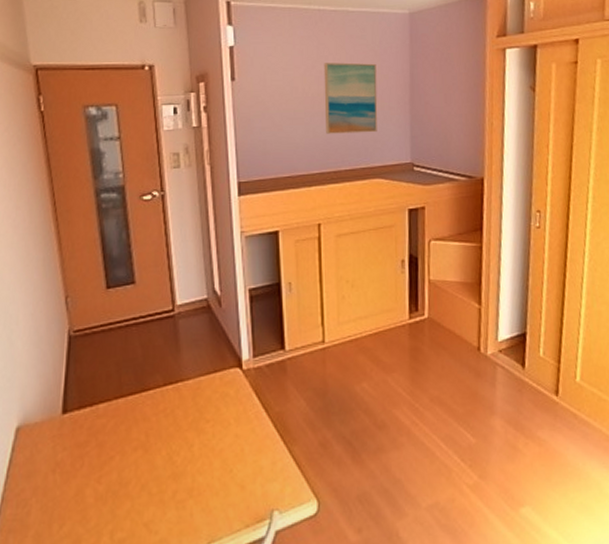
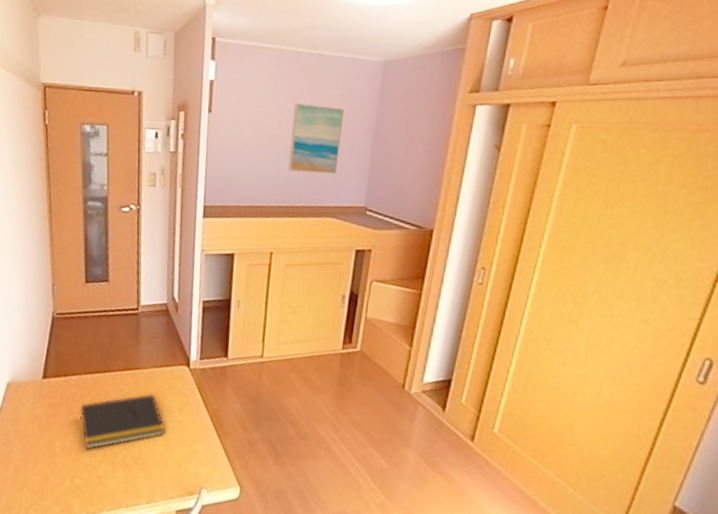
notepad: none [113,407,221,492] -> present [79,393,166,450]

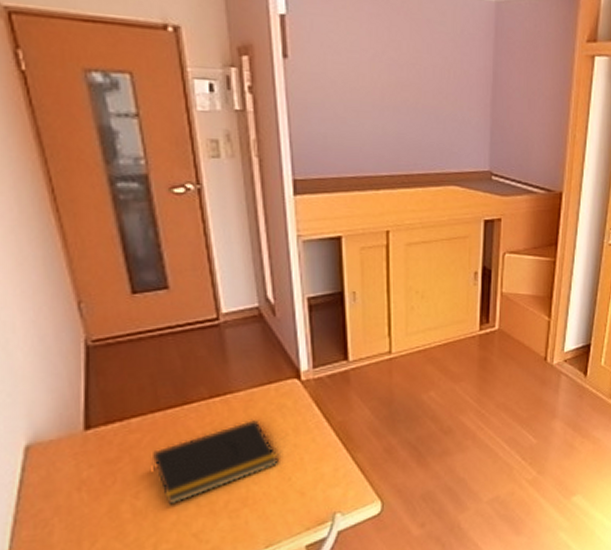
wall art: present [288,103,344,175] -> none [396,49,456,135]

